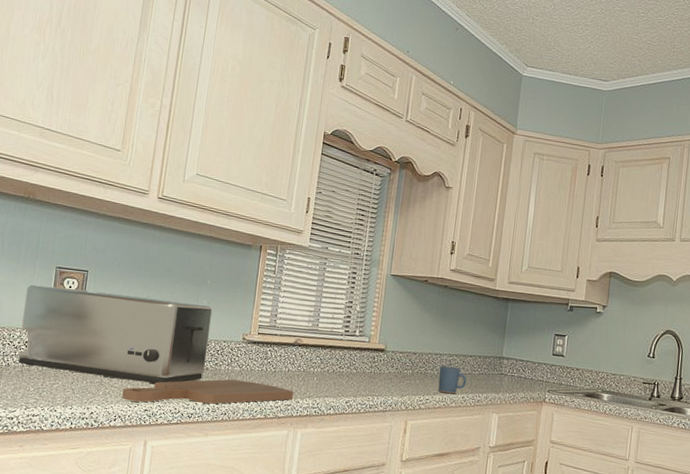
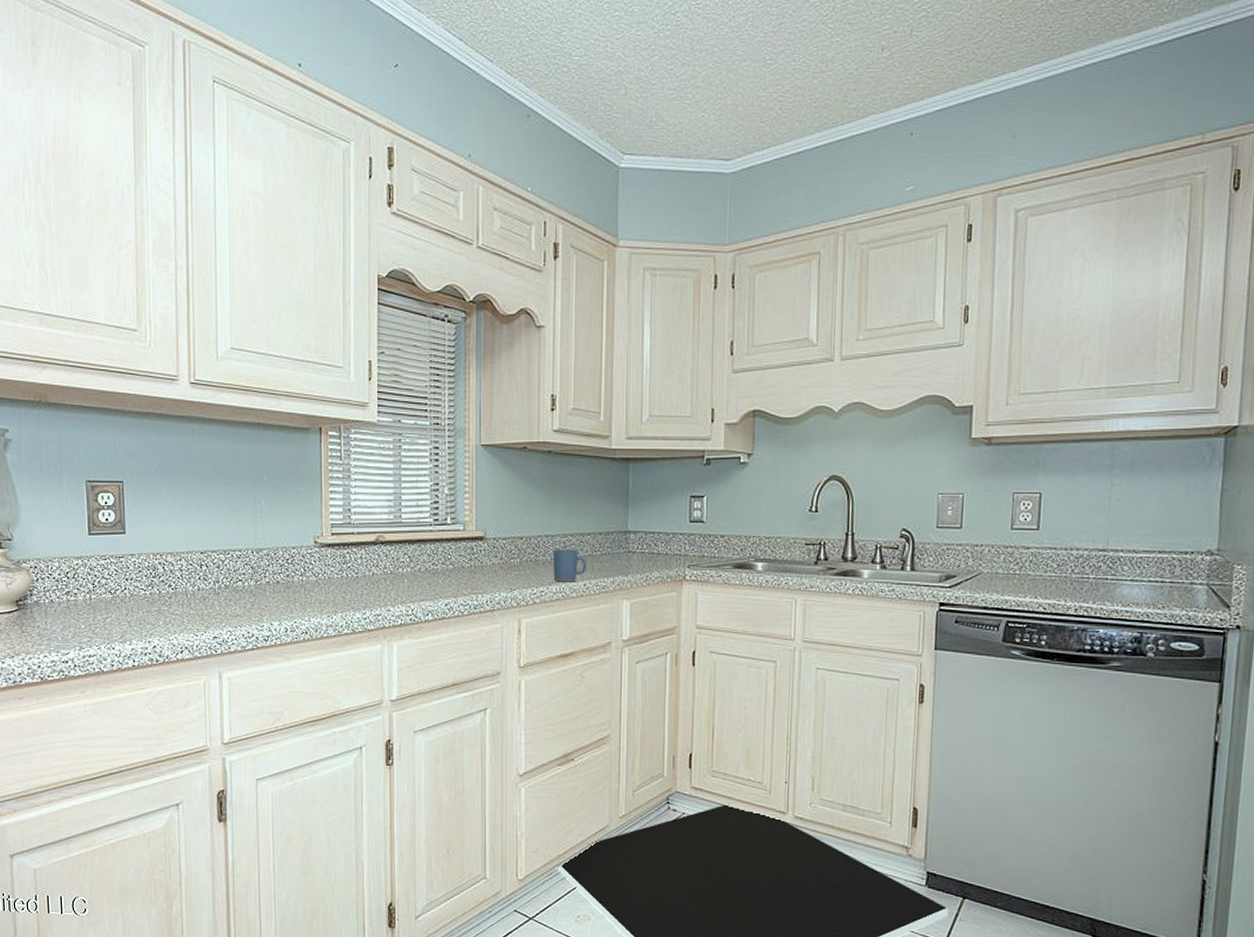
toaster: present [17,284,213,384] -> none [57,504,275,607]
cutting board: present [122,379,294,404] -> none [185,591,382,629]

